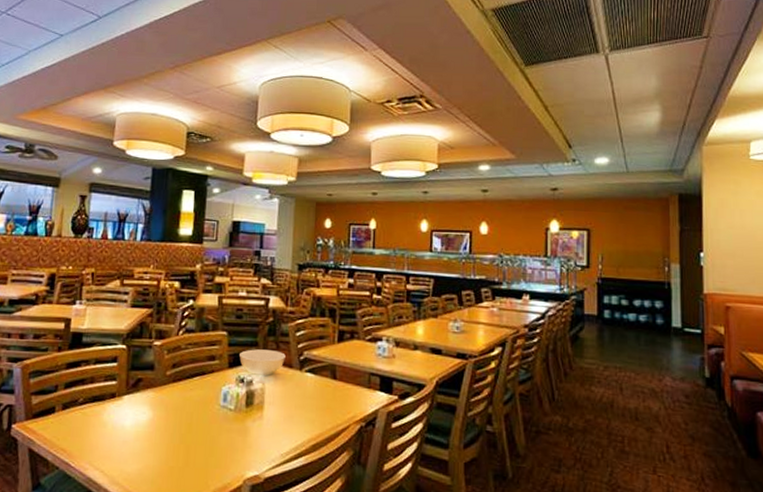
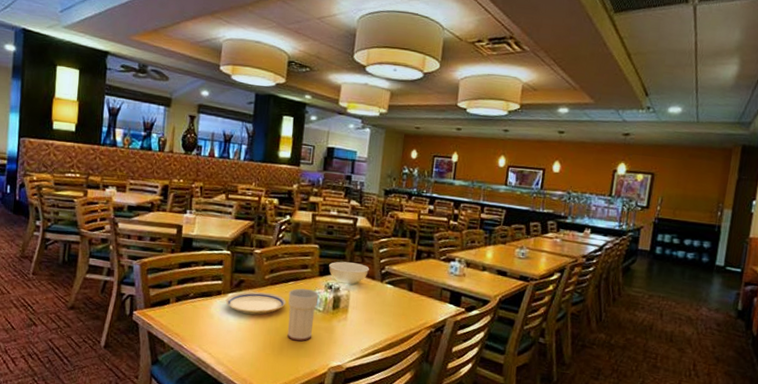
plate: none [120,391,192,420] -> present [225,291,286,315]
cup: none [193,384,229,449] -> present [287,288,319,342]

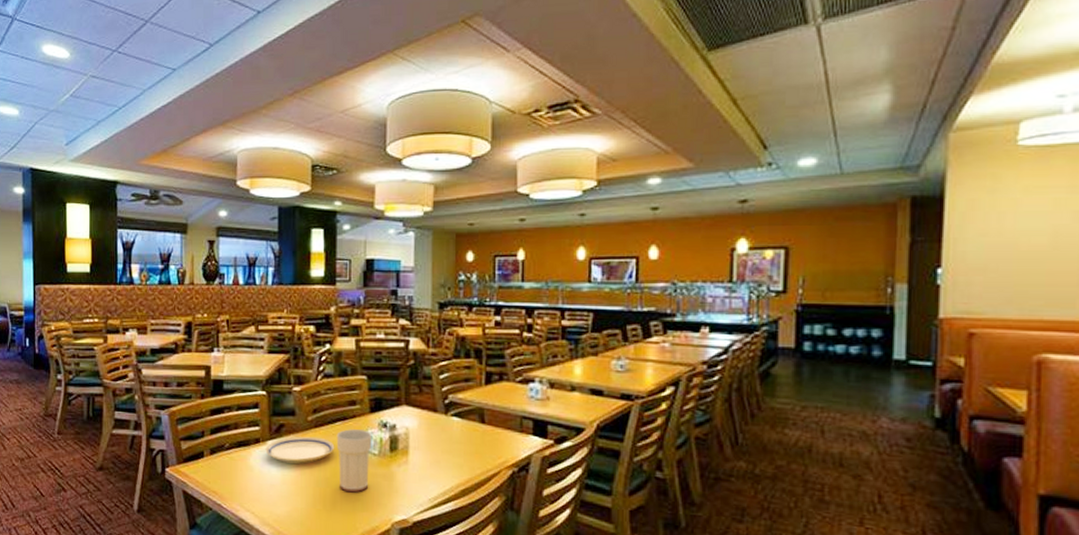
bowl: present [329,261,369,285] -> none [381,393,429,421]

